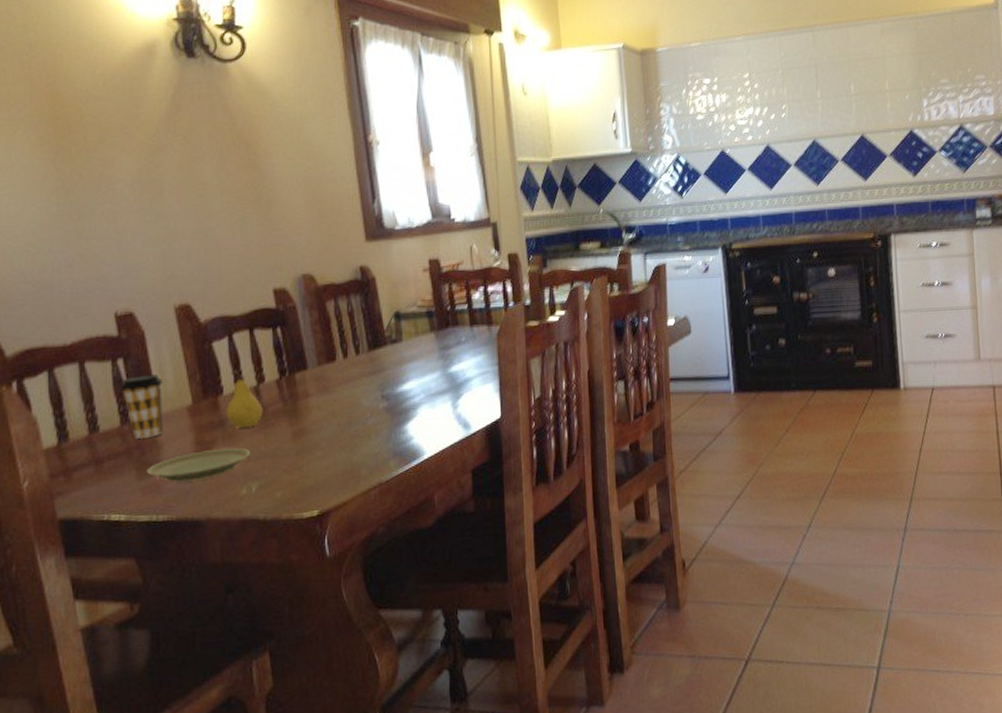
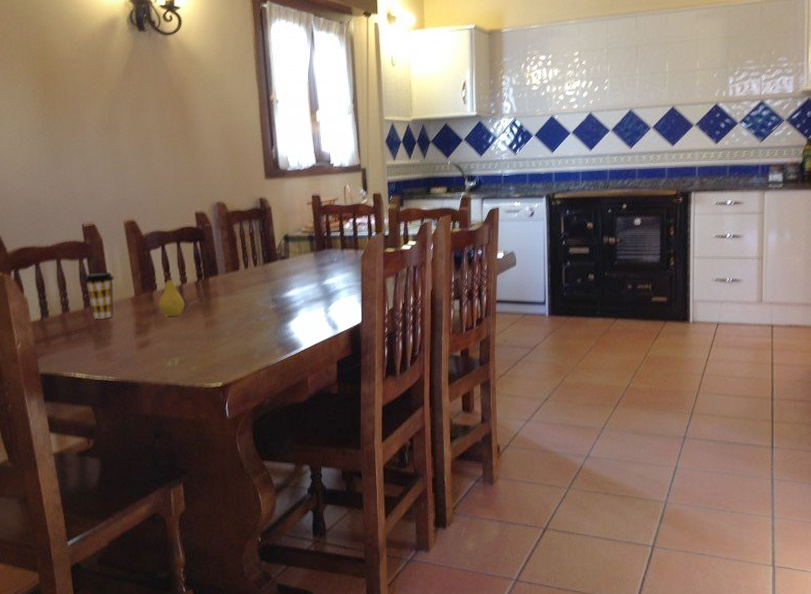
plate: present [146,448,250,482] -> none [101,330,174,353]

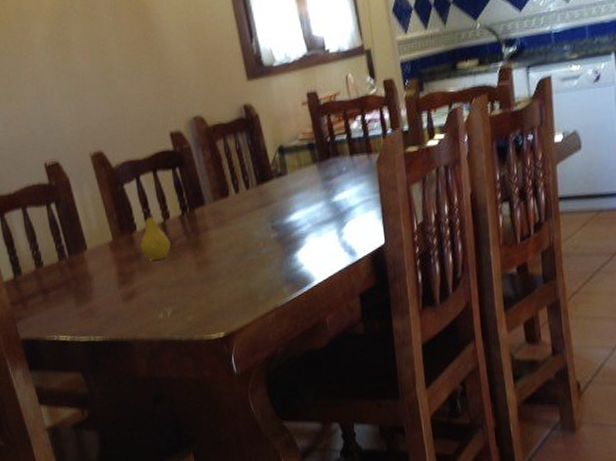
coffee cup: present [84,272,115,320] -> none [54,215,92,272]

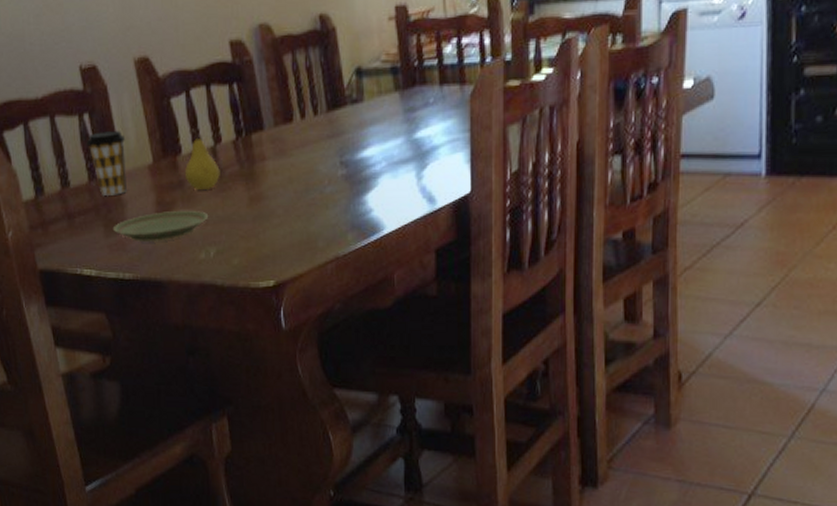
coffee cup: none [54,215,92,272] -> present [86,131,127,197]
plate: none [82,278,163,308] -> present [112,210,208,241]

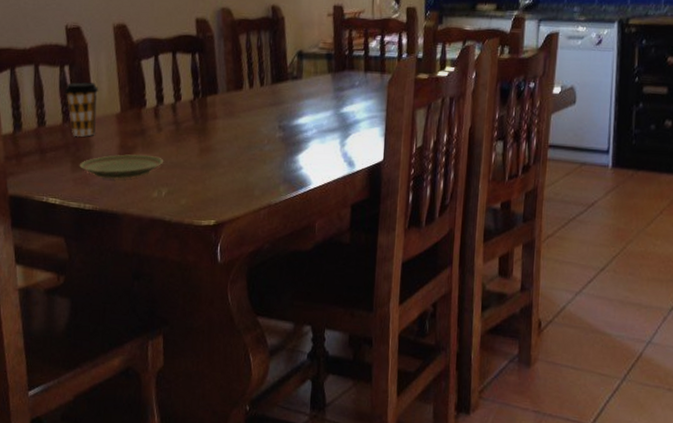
fruit: present [184,129,220,191] -> none [146,87,178,140]

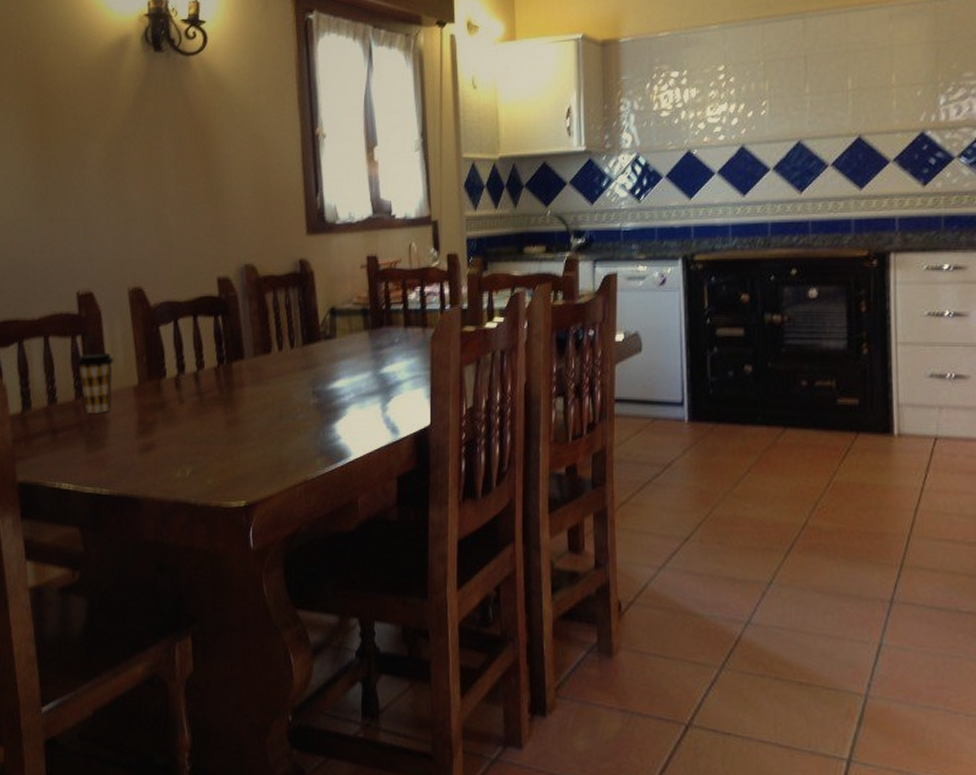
plate: present [79,154,163,179] -> none [94,429,186,459]

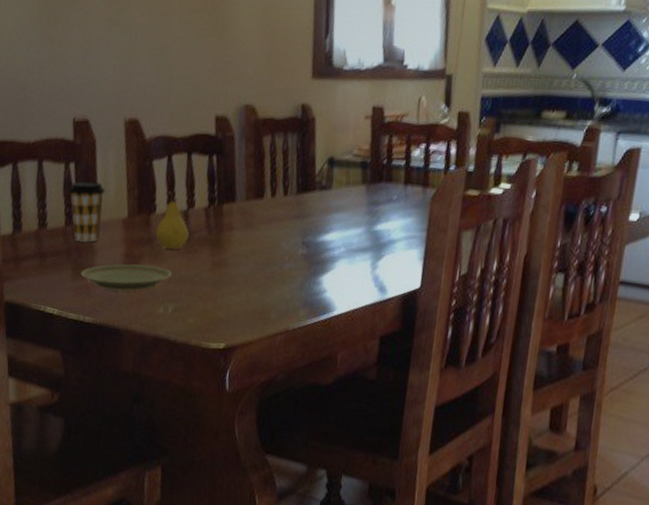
plate: none [94,429,186,459] -> present [80,264,171,291]
fruit: none [167,355,201,413] -> present [155,191,189,250]

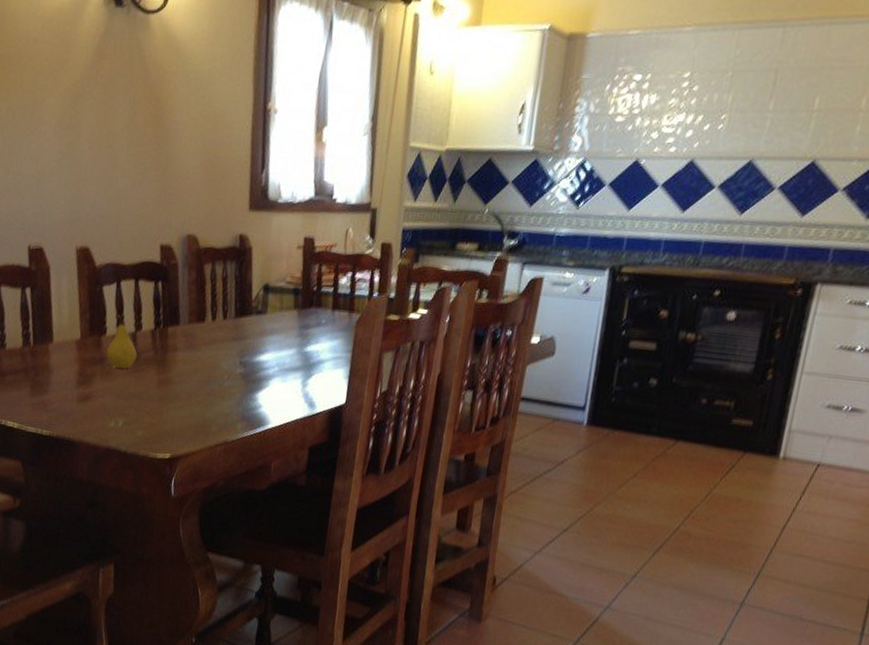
coffee cup: present [68,181,106,243] -> none [25,305,60,362]
plate: present [80,264,171,291] -> none [37,382,121,407]

